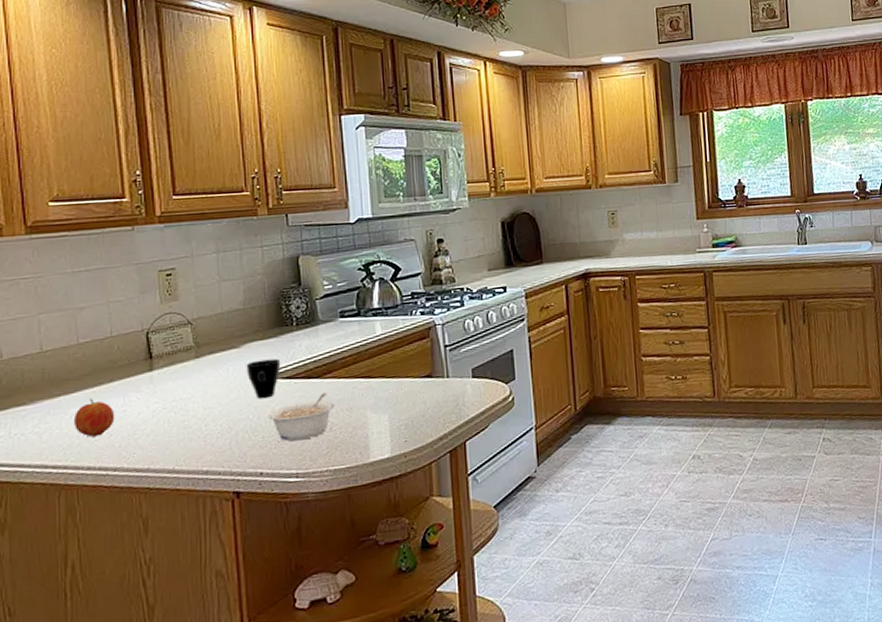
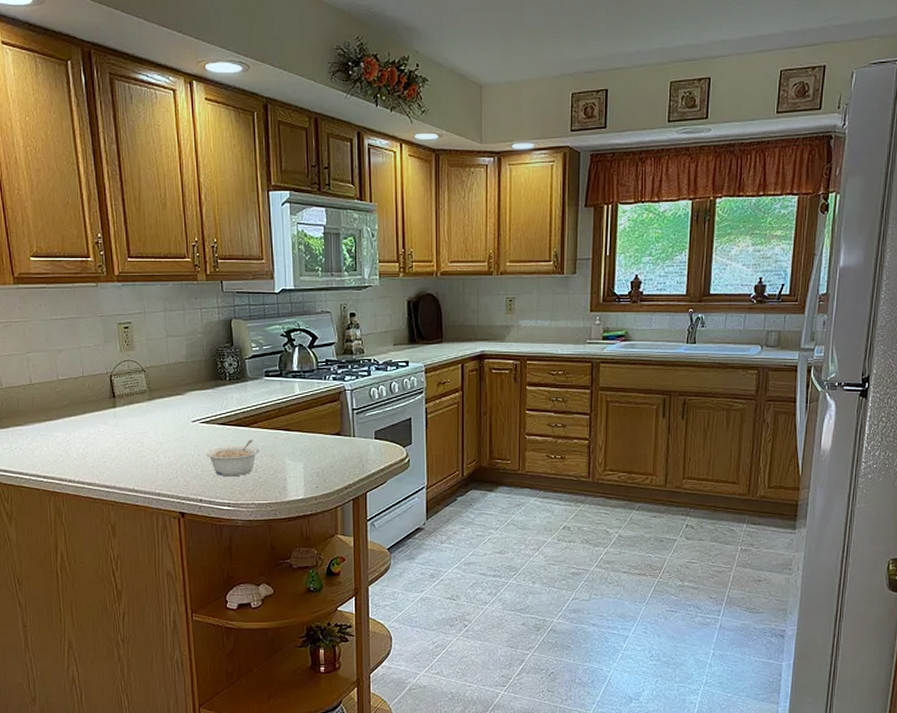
fruit: present [73,398,115,437] -> none [57,425,88,457]
cup: present [246,358,281,399] -> none [189,407,217,440]

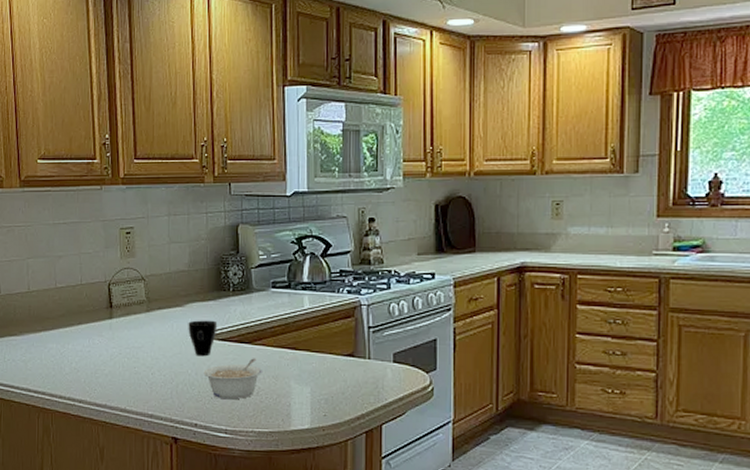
cup: none [189,407,217,440] -> present [188,320,218,357]

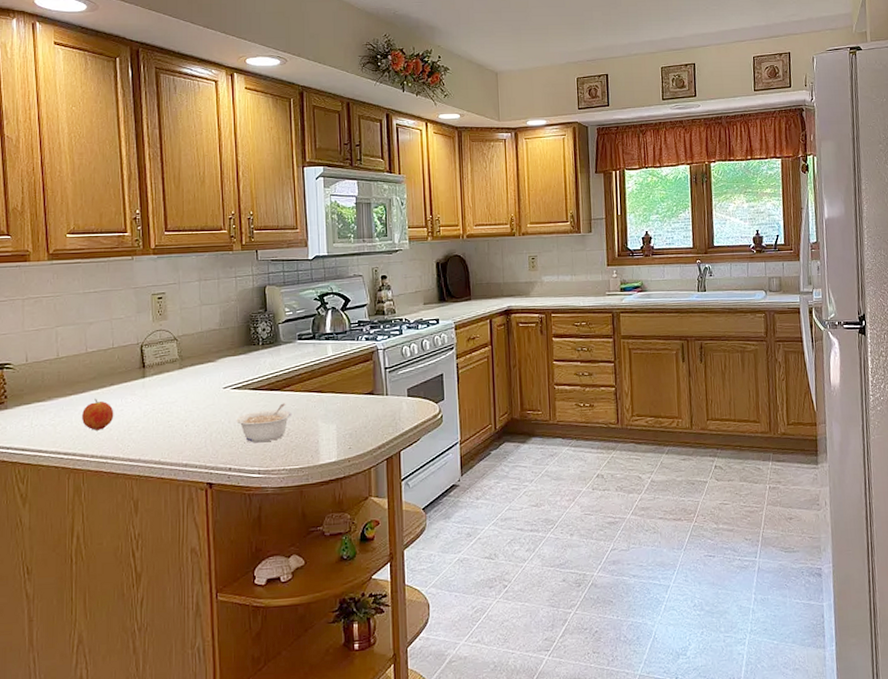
fruit: none [50,337,82,371] -> present [81,398,114,431]
cup: present [188,320,218,357] -> none [220,372,249,406]

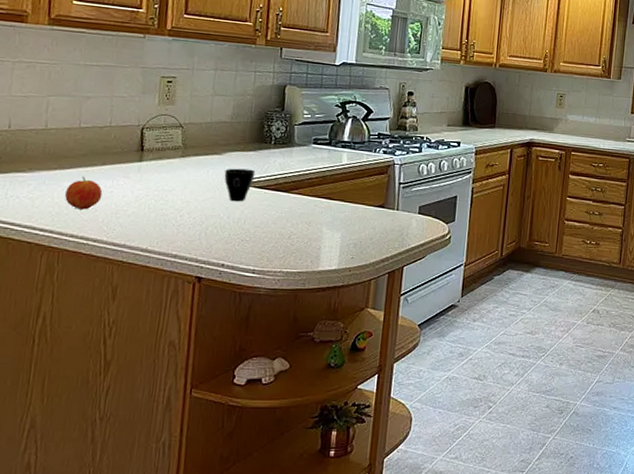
cup: none [220,372,249,406] -> present [224,168,256,202]
legume: present [236,403,291,443] -> none [236,205,296,242]

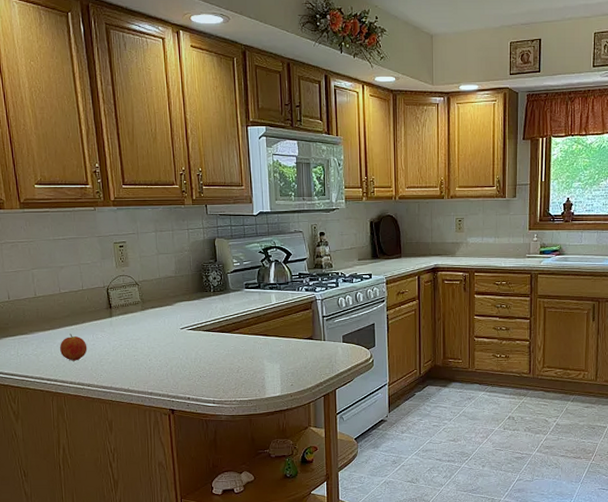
cup: present [224,168,256,202] -> none [177,316,202,345]

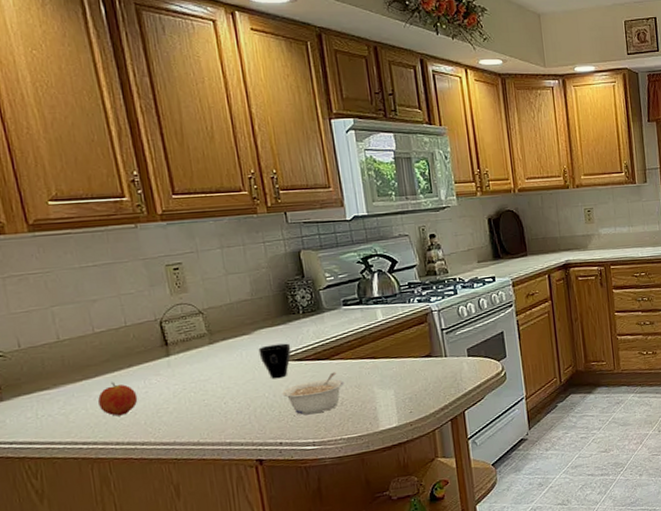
cup: none [177,316,202,345] -> present [258,343,292,379]
legume: none [192,344,241,377] -> present [282,372,344,415]

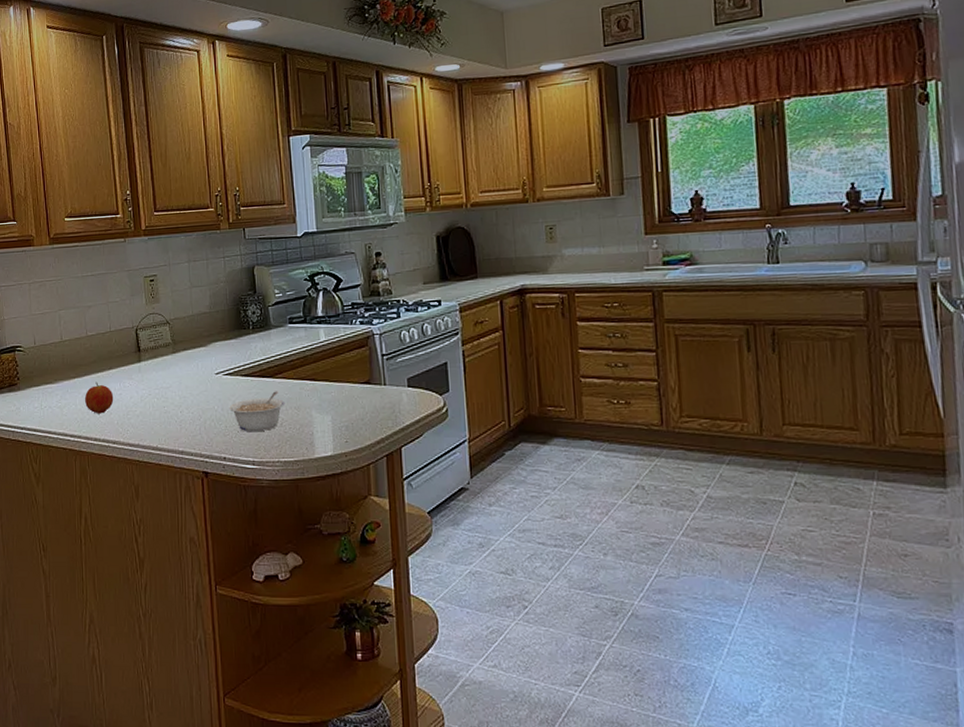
cup: present [258,343,292,379] -> none [212,358,240,393]

